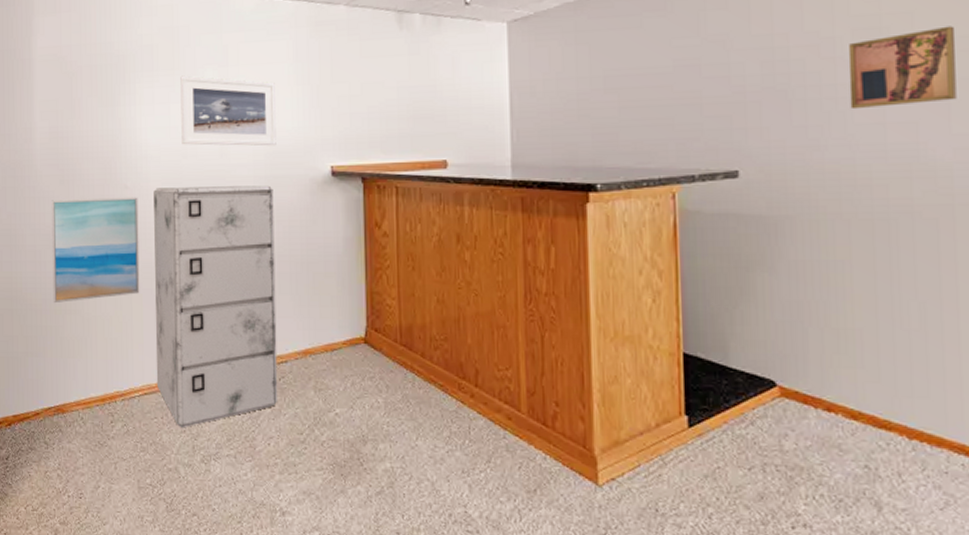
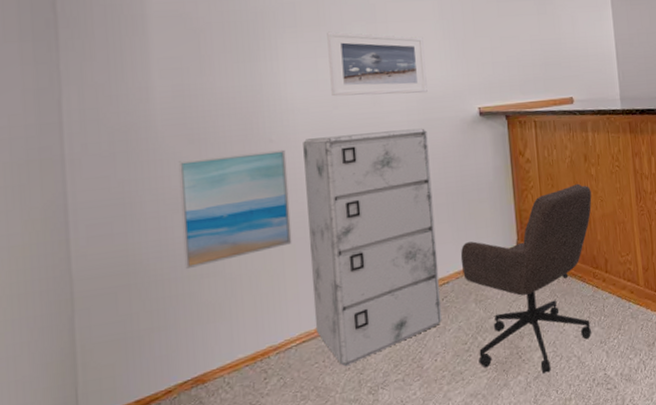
office chair: none [301,269,463,491] -> present [460,183,592,374]

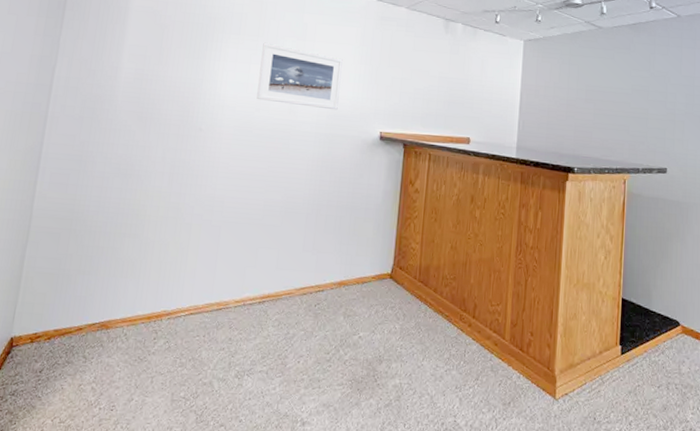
wall art: present [178,149,292,270] -> none [114,133,210,227]
filing cabinet: present [303,128,443,367] -> none [203,133,330,346]
office chair: present [460,183,592,374] -> none [336,222,472,404]

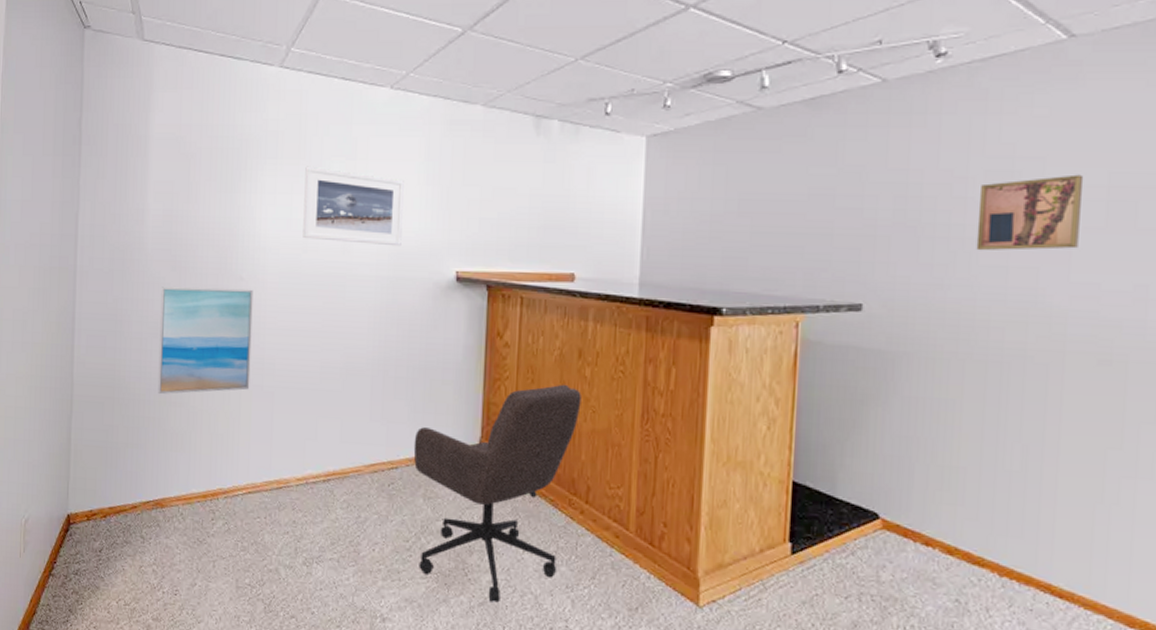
wall art: none [114,133,210,227] -> present [157,287,253,395]
office chair: none [336,222,472,404] -> present [413,384,582,603]

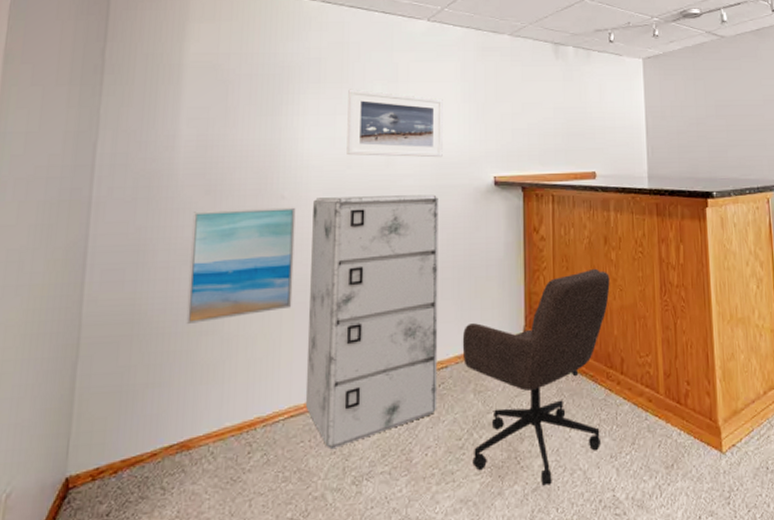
filing cabinet: none [261,281,395,530] -> present [305,194,438,450]

